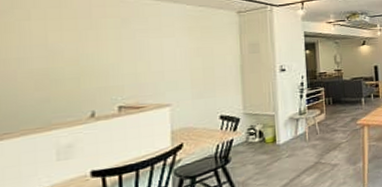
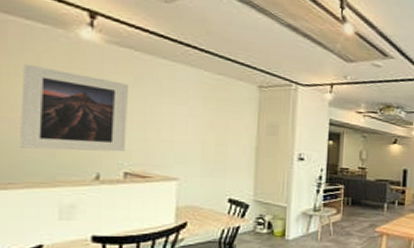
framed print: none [12,20,119,99] -> present [20,63,128,152]

